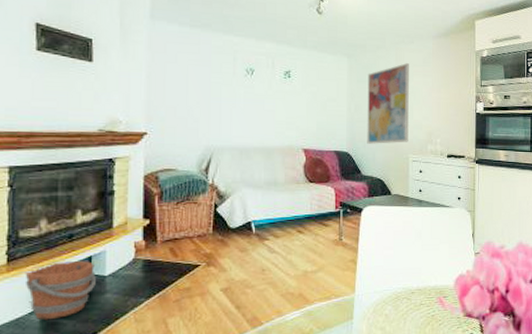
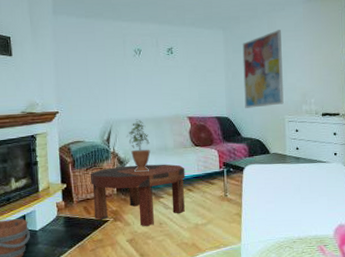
coffee table: none [181,201,296,274] -> present [91,164,185,227]
potted plant: none [229,147,257,210] -> present [126,119,150,173]

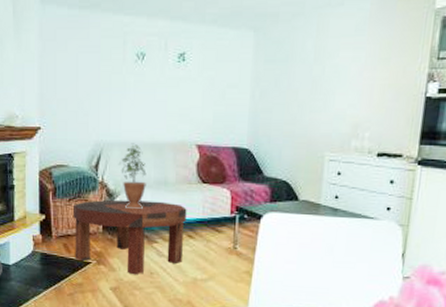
wall art: present [242,30,284,108] -> none [272,34,335,139]

